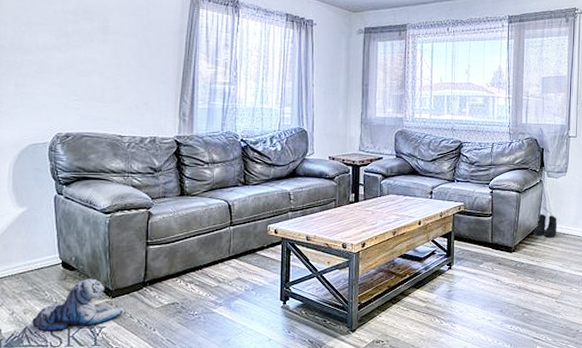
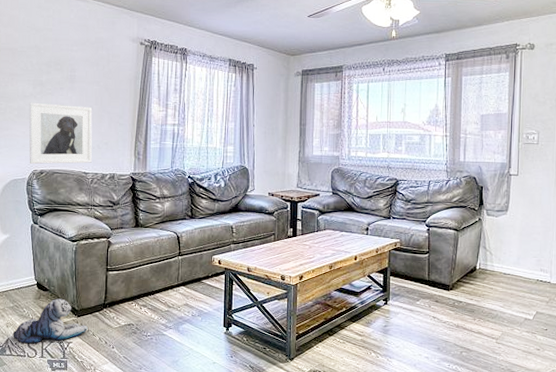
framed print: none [51,55,129,127] -> present [29,102,93,165]
boots: present [532,213,557,237] -> none [471,252,497,277]

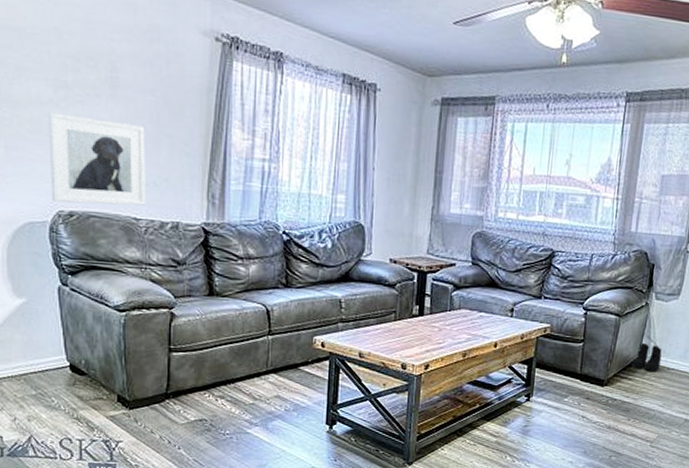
plush toy: present [13,298,88,344] -> none [38,385,144,443]
boots: none [471,252,497,277] -> present [631,342,662,371]

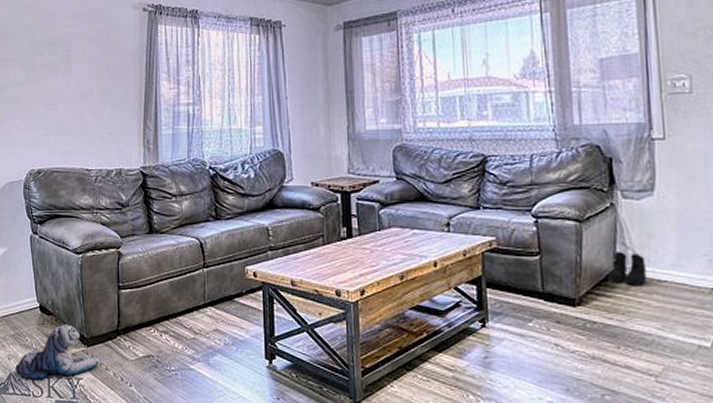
plush toy: none [38,385,144,443] -> present [15,324,100,380]
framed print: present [48,112,145,206] -> none [22,90,95,164]

